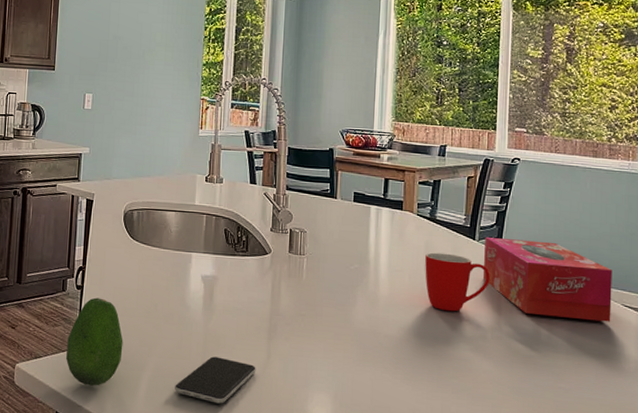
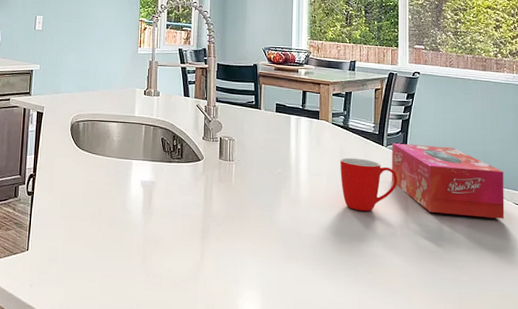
fruit: present [66,297,123,386] -> none [17,203,70,287]
smartphone: present [175,356,256,404] -> none [117,256,191,301]

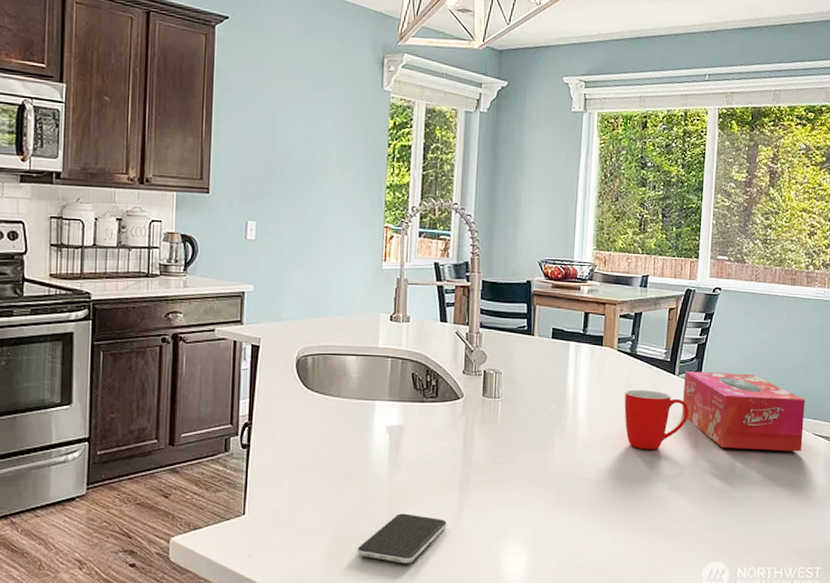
smartphone: none [117,256,191,301] -> present [357,513,447,564]

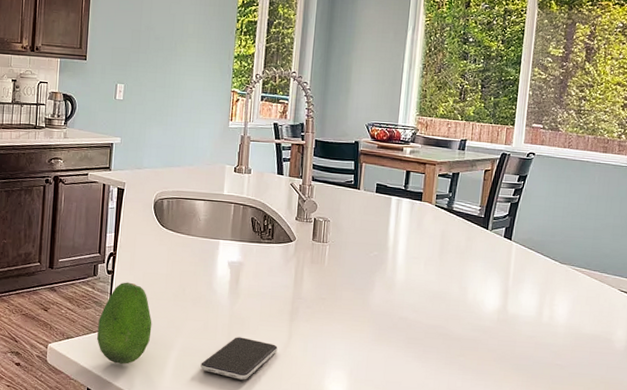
fruit: none [231,457,298,555] -> present [97,282,152,364]
mug: present [624,389,689,450] -> none [439,241,500,296]
tissue box: present [682,370,805,452] -> none [494,226,613,306]

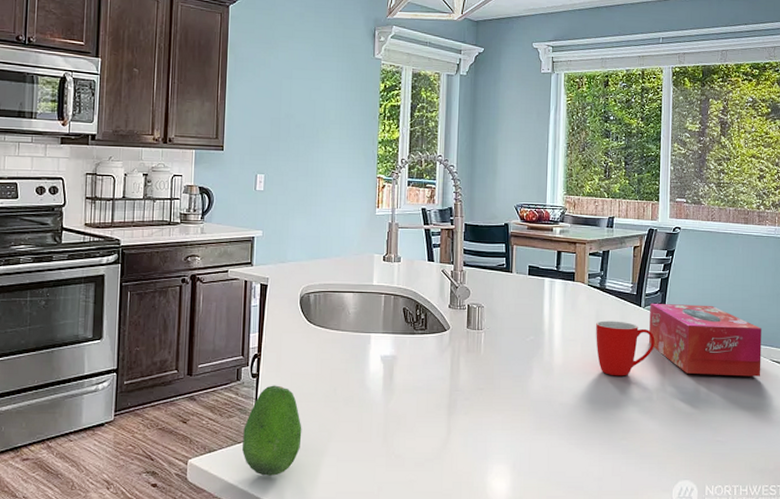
smartphone: present [200,337,278,380] -> none [356,436,437,483]
mug: none [439,241,500,296] -> present [596,320,655,376]
tissue box: none [494,226,613,306] -> present [649,303,762,377]

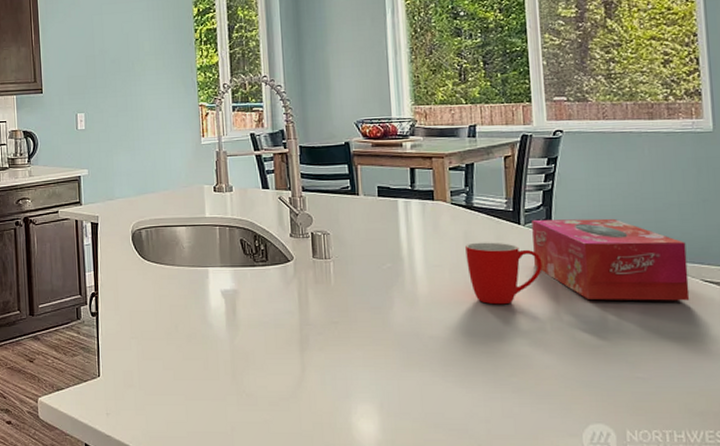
fruit: present [242,385,302,476] -> none [88,323,147,414]

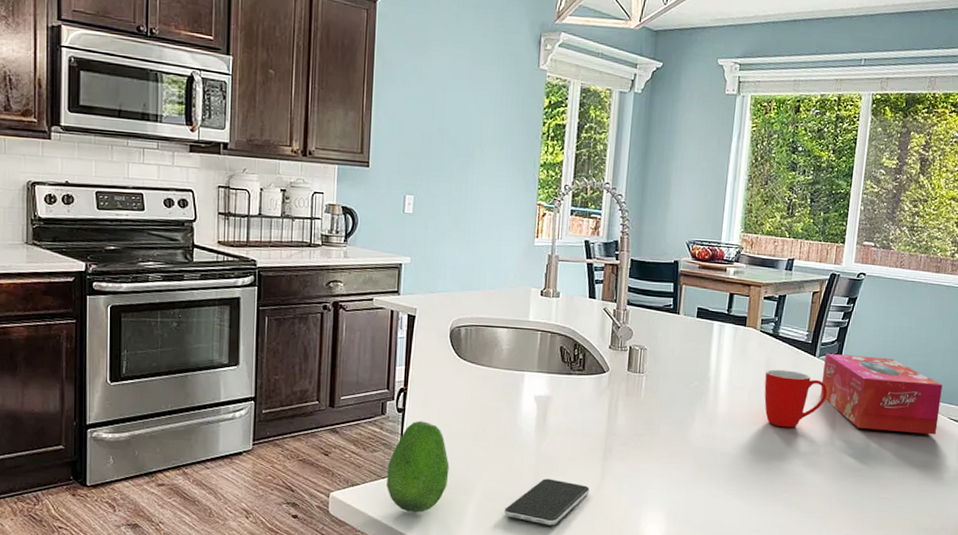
fruit: none [88,323,147,414] -> present [387,421,450,513]
smartphone: none [206,374,291,423] -> present [504,478,590,526]

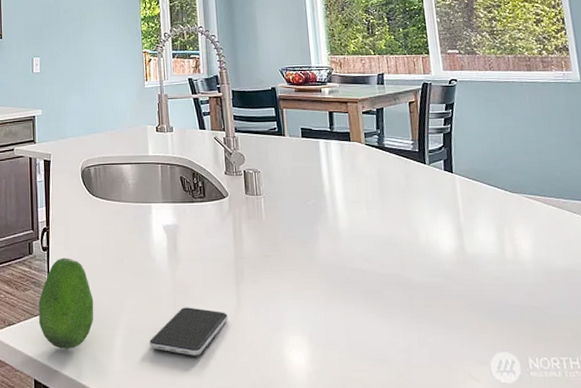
mug: present [764,369,828,428] -> none [379,180,447,239]
tissue box: present [821,353,943,435] -> none [435,159,574,235]

